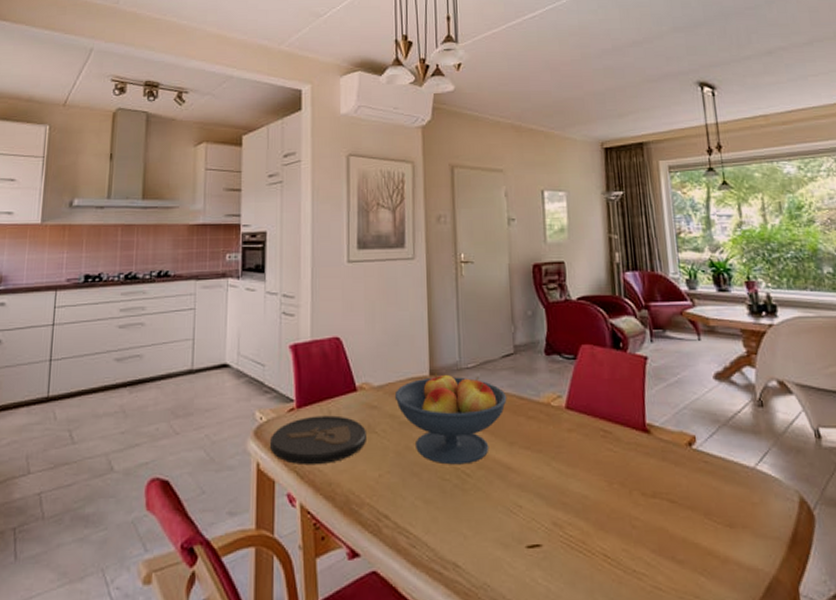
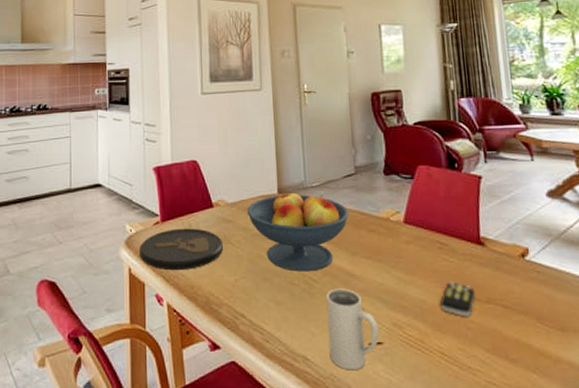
mug: none [481,483,538,578] -> present [327,288,379,371]
remote control: none [604,473,641,514] -> present [440,281,476,317]

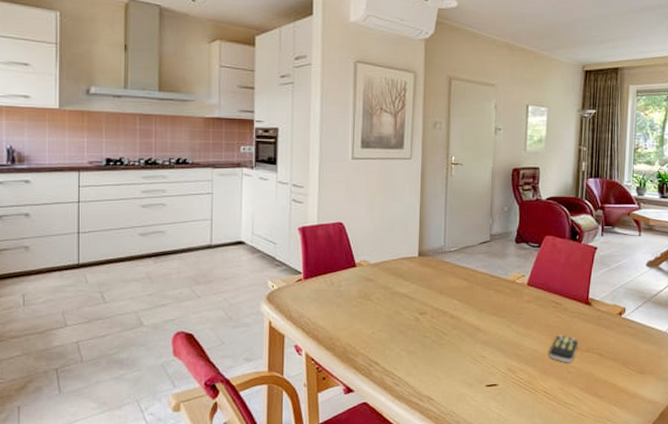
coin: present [140,228,223,271] -> none [281,285,363,324]
fruit bowl: present [247,191,349,272] -> none [388,254,481,326]
mug: present [327,288,379,371] -> none [451,340,495,408]

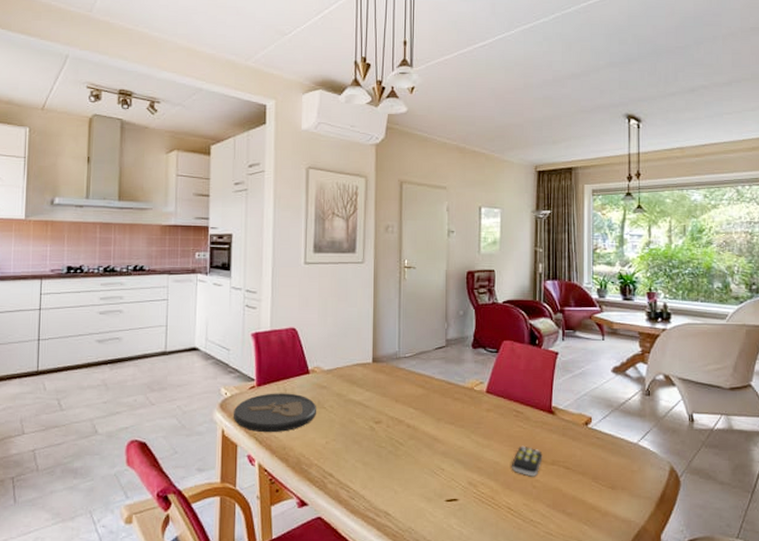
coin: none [281,285,363,324] -> present [234,393,316,433]

